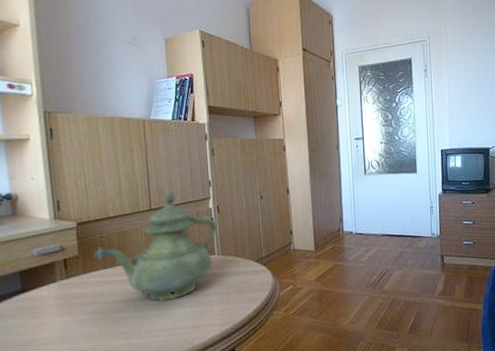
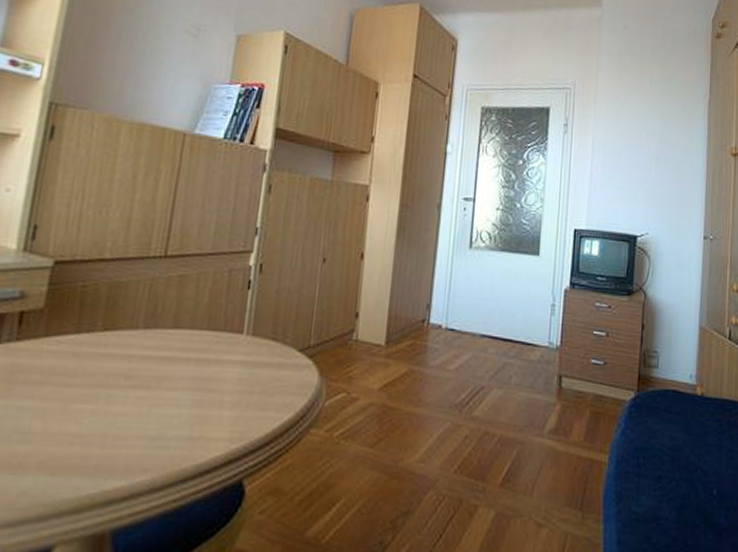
teapot: present [94,190,217,301] -> none [66,233,255,393]

